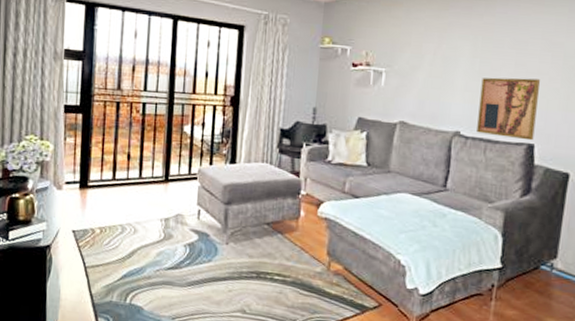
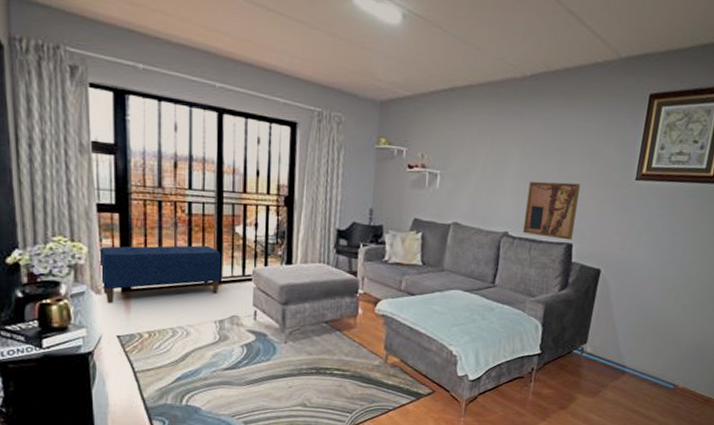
bench: none [62,144,170,200] -> present [99,245,222,304]

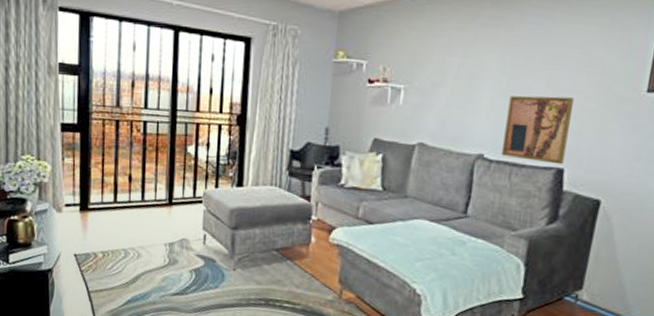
bench: present [99,245,222,304] -> none [61,165,174,223]

